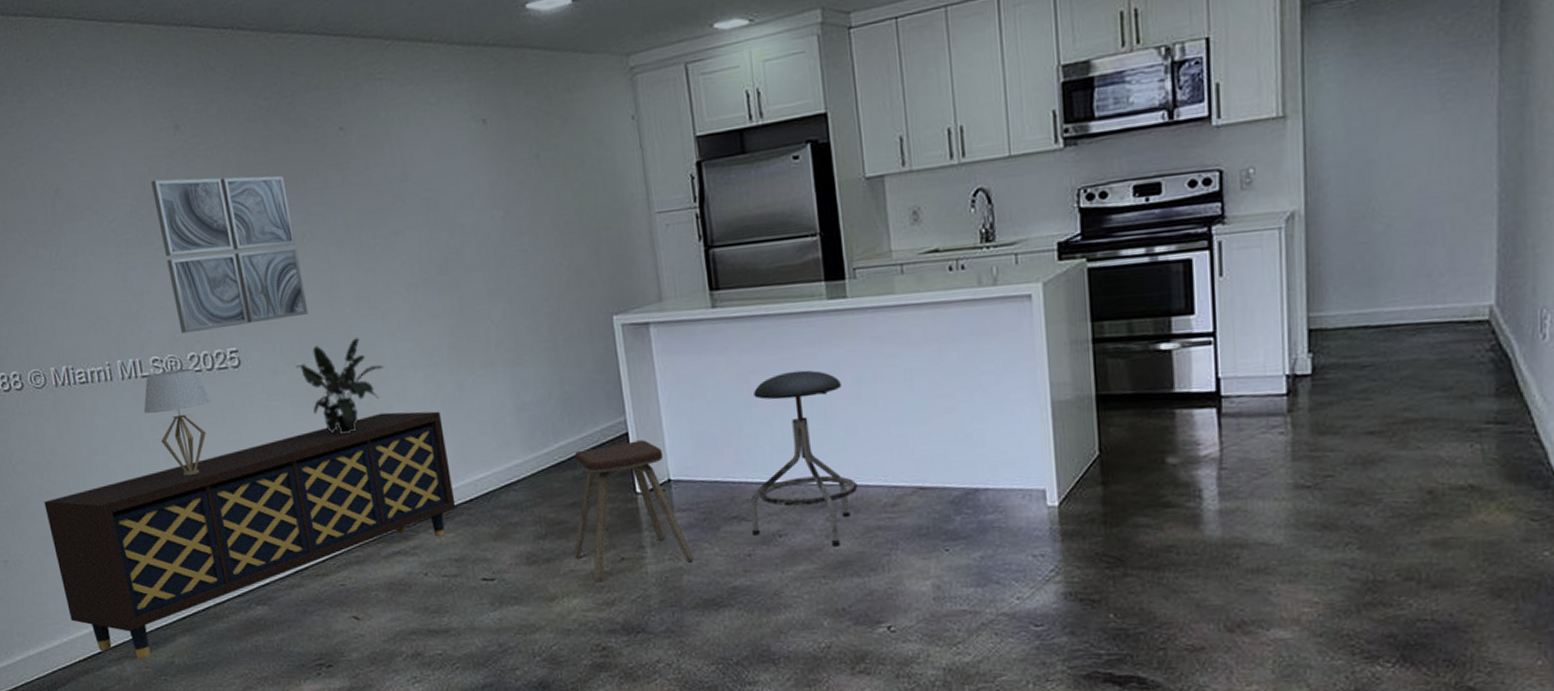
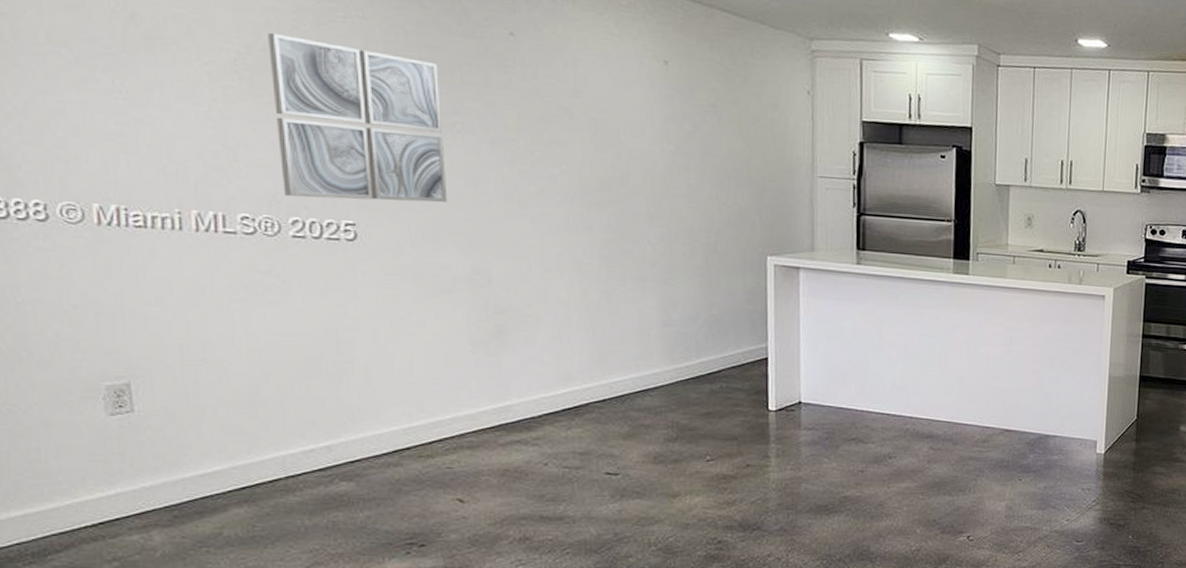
sideboard: present [44,411,456,660] -> none [59,308,587,530]
table lamp: present [143,367,211,477] -> none [220,230,313,343]
potted plant: present [296,338,385,433] -> none [425,234,528,323]
music stool: present [573,440,693,581] -> none [701,365,812,483]
stool: present [750,370,858,547] -> none [867,326,958,470]

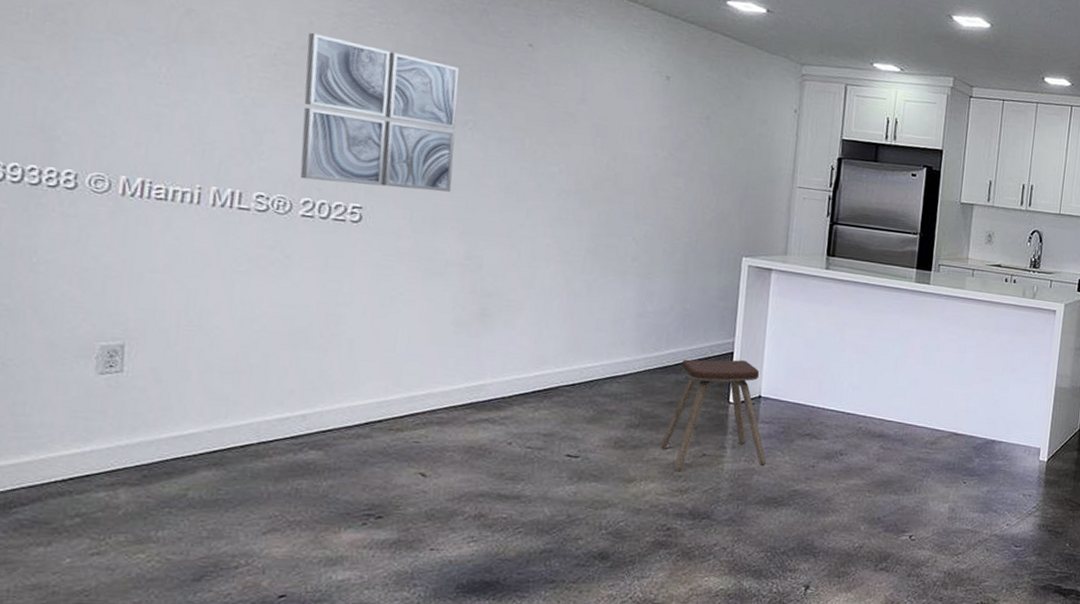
music stool: none [701,365,812,483] -> present [660,359,766,471]

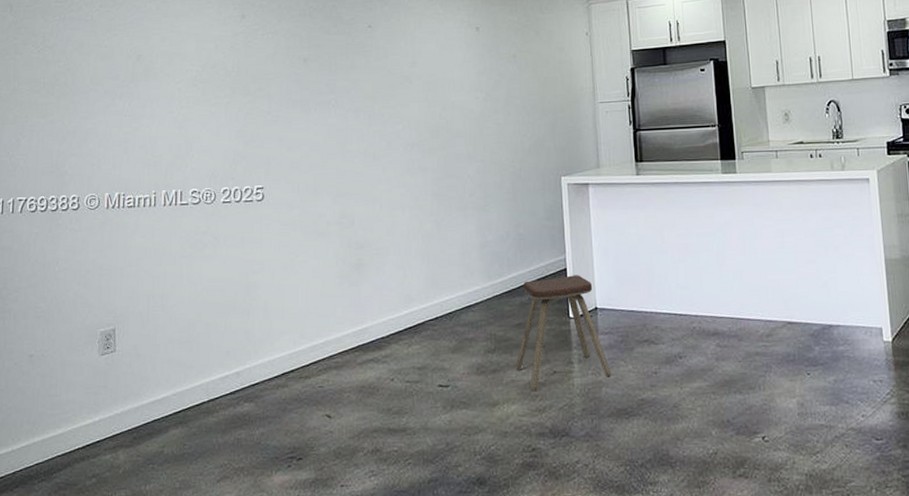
wall art: present [299,32,460,192] -> none [216,53,325,172]

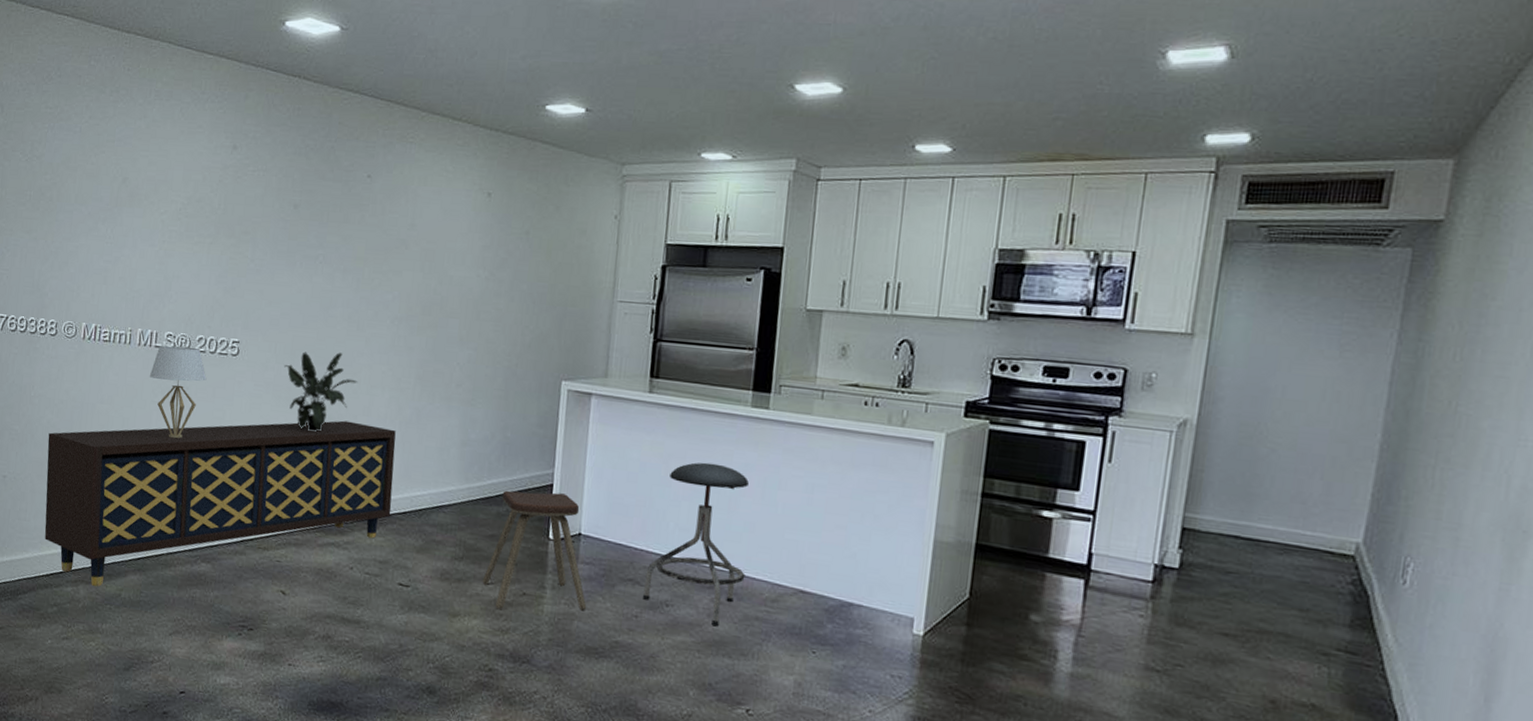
sideboard: none [76,243,424,449] -> present [44,420,396,587]
table lamp: none [177,199,234,288] -> present [149,345,207,439]
potted plant: none [309,183,380,258] -> present [284,351,358,432]
stool: none [658,226,741,368] -> present [643,462,749,627]

